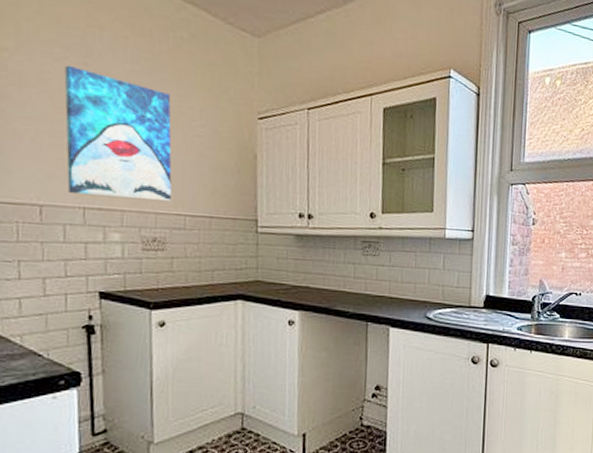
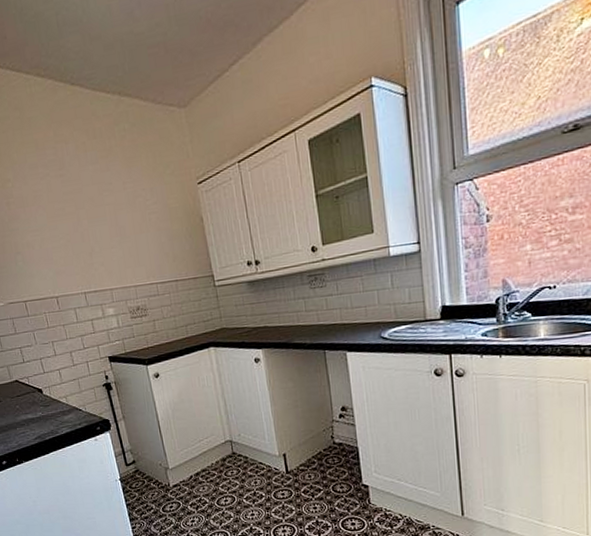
wall art: present [64,65,172,202] -> none [48,179,144,283]

